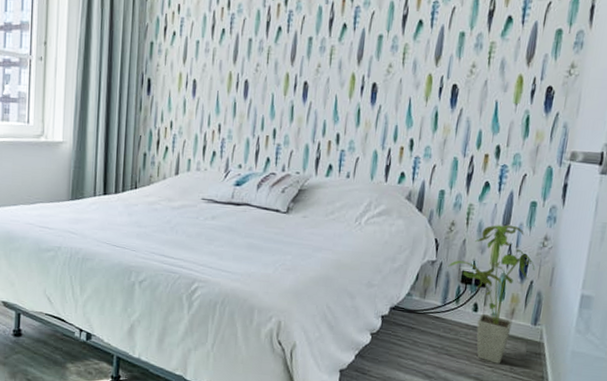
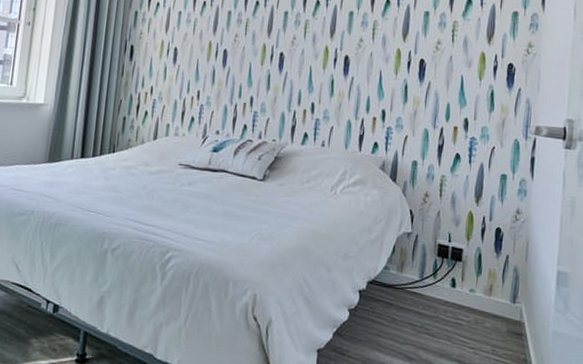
house plant: present [448,225,535,364] -> none [424,197,510,345]

